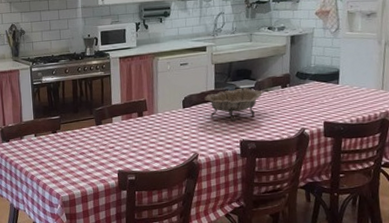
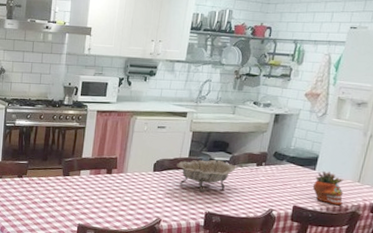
succulent planter: none [339,83,371,115] -> present [312,171,344,206]

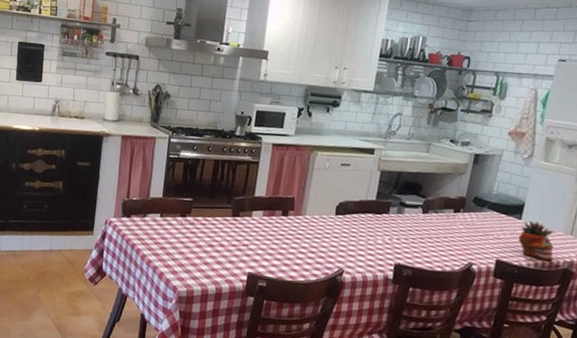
decorative bowl: present [177,159,236,193] -> none [362,203,431,241]

